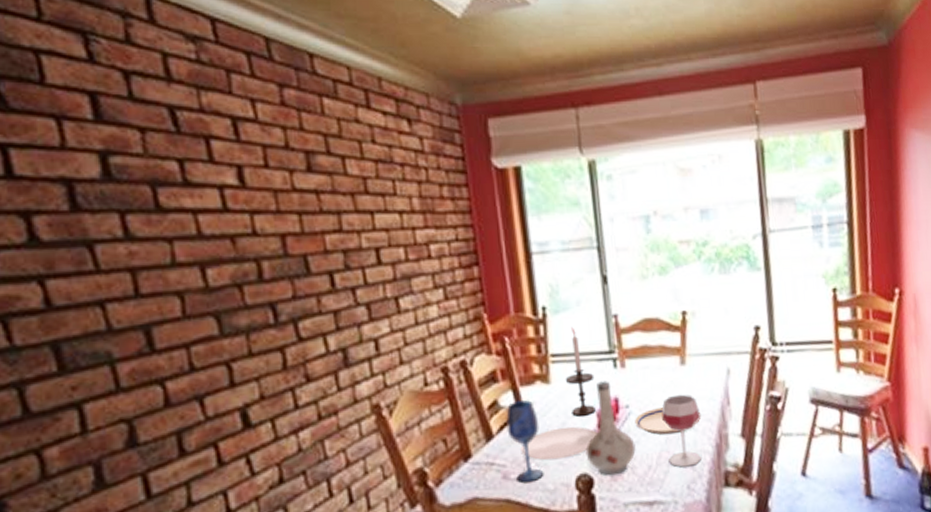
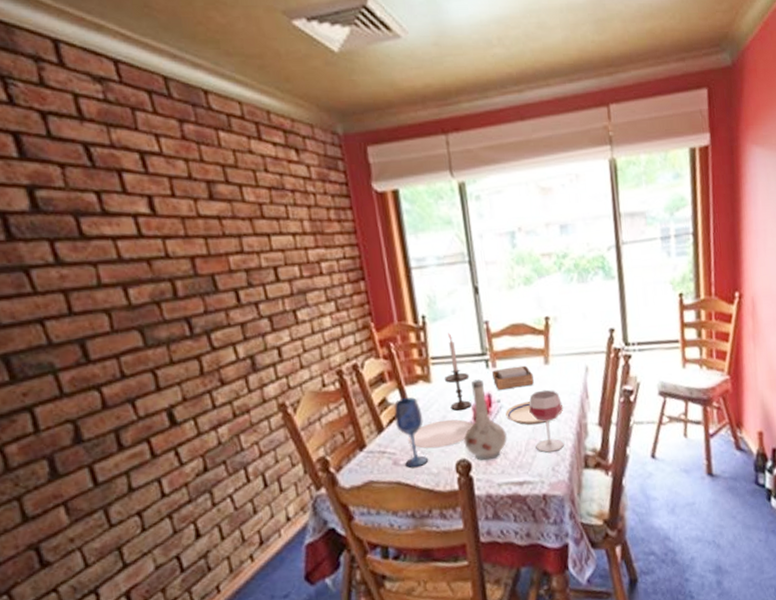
napkin holder: none [620,366,668,394] -> present [492,365,534,390]

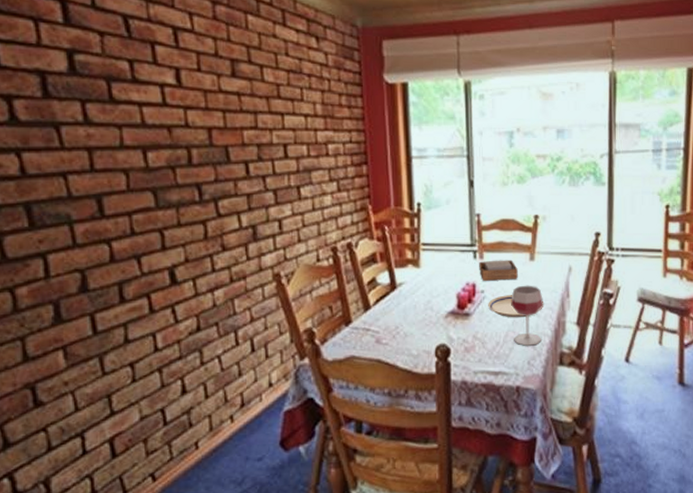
wineglass: present [394,397,429,468] -> none [382,279,410,347]
plate: present [408,419,474,449] -> none [392,304,456,331]
candlestick: present [444,332,471,411] -> none [432,221,457,297]
vase: present [463,379,507,461] -> none [445,269,487,348]

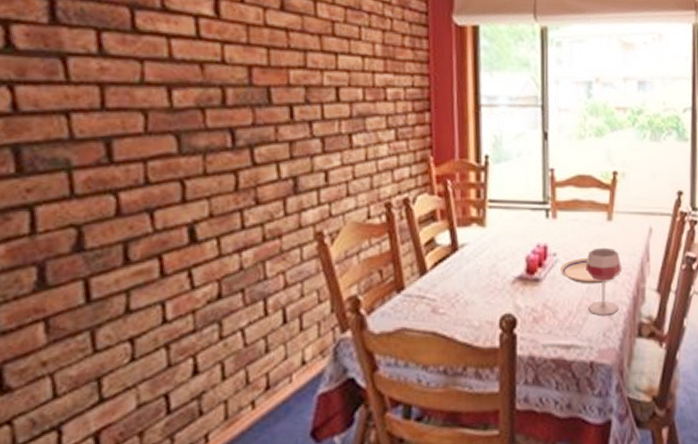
napkin holder: present [479,260,518,281] -> none [551,219,594,242]

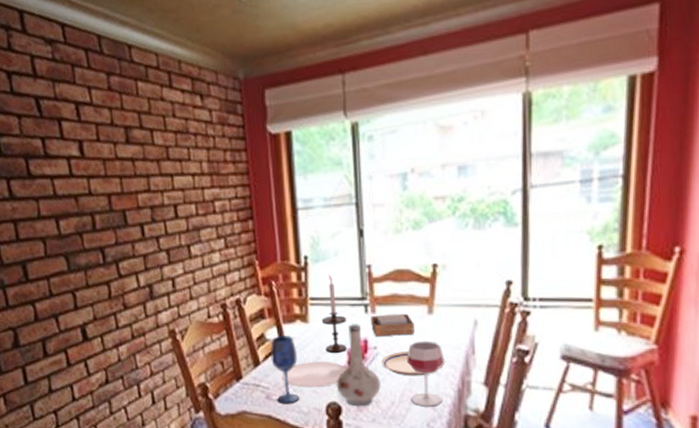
wineglass: none [440,239,471,317] -> present [271,335,300,403]
plate: none [451,268,525,299] -> present [281,361,347,388]
candlestick: none [499,176,527,260] -> present [321,274,347,353]
vase: none [512,229,559,318] -> present [336,324,381,407]
napkin holder: none [551,219,594,242] -> present [371,313,415,336]

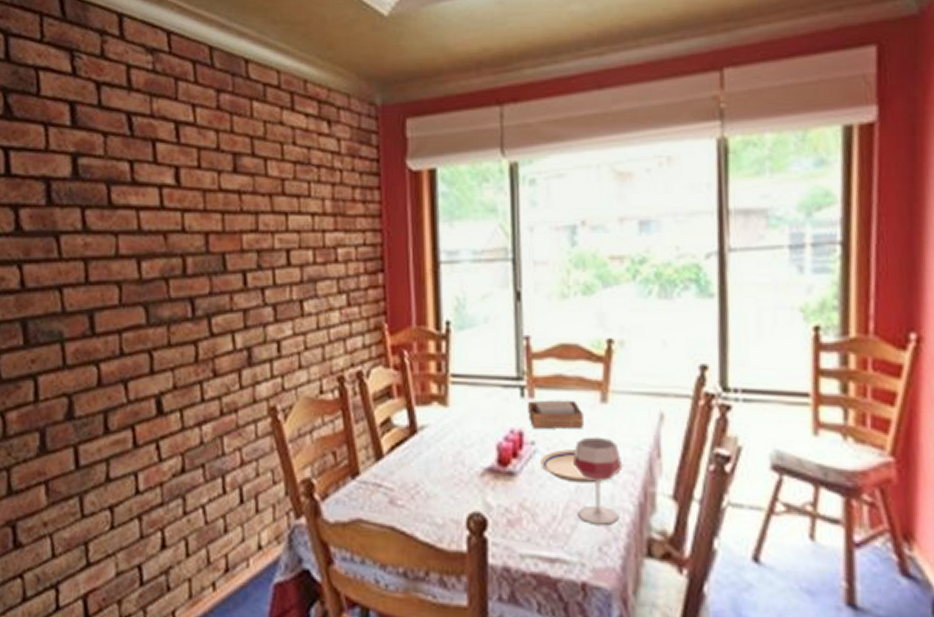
wineglass: present [271,335,300,403] -> none [398,420,433,511]
plate: present [281,361,347,388] -> none [410,456,496,492]
candlestick: present [321,274,347,353] -> none [464,345,498,447]
vase: present [336,324,381,407] -> none [481,410,539,521]

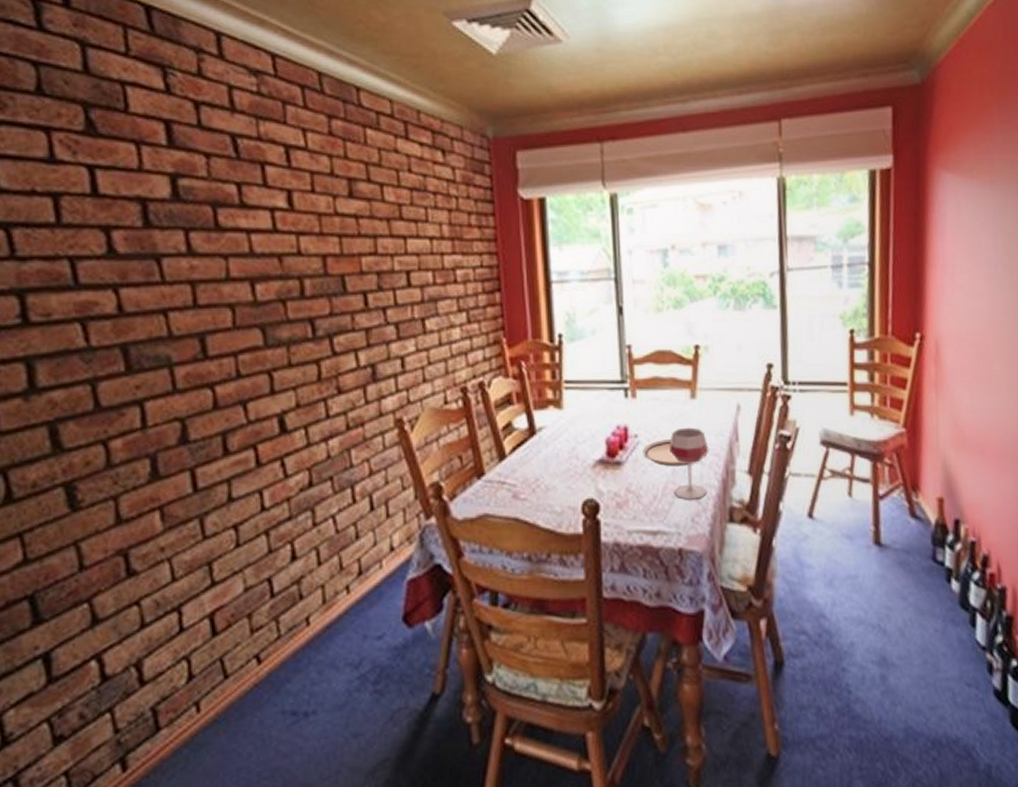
napkin holder: present [528,400,583,429] -> none [631,398,677,423]

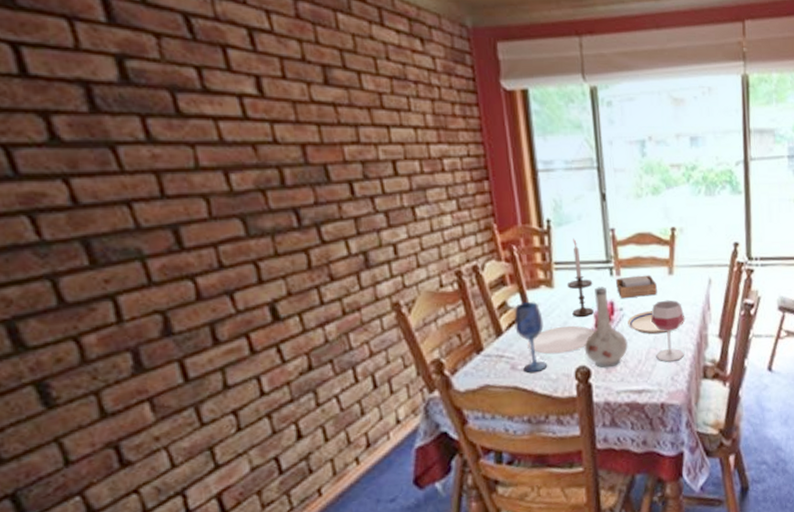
wineglass: none [519,423,552,503] -> present [514,301,548,373]
plate: none [531,452,606,484] -> present [527,325,595,355]
candlestick: none [577,354,606,443] -> present [567,238,594,317]
vase: none [593,409,642,503] -> present [584,287,628,368]
napkin holder: none [631,398,677,423] -> present [616,275,657,298]

